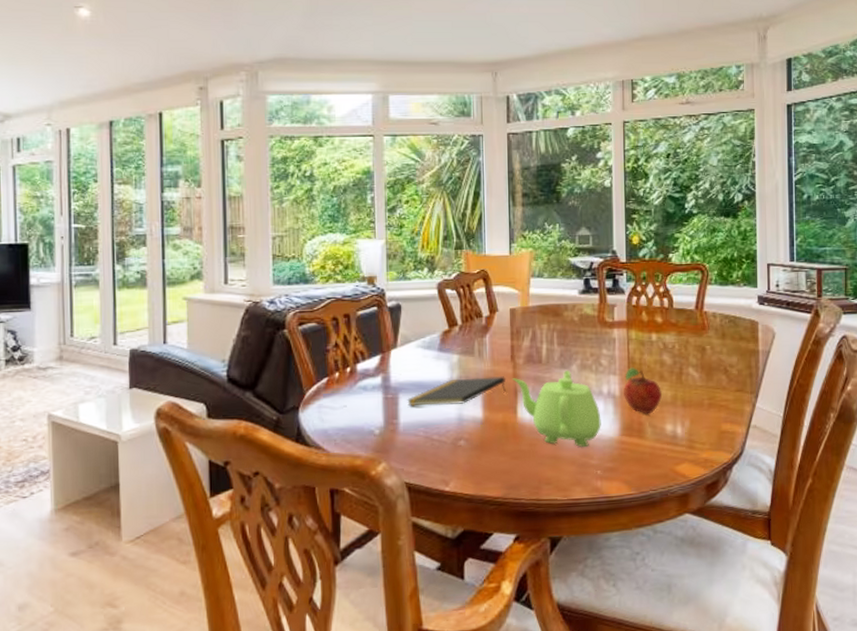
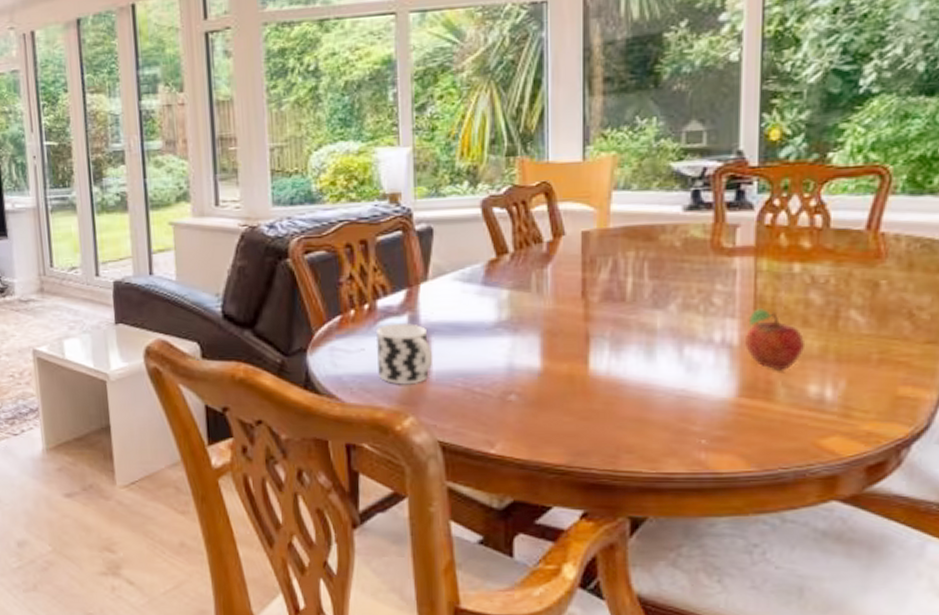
cup: none [355,383,401,435] -> present [375,323,433,385]
notepad: present [407,376,507,406] -> none [441,317,575,352]
teapot: present [512,369,601,447] -> none [583,310,710,409]

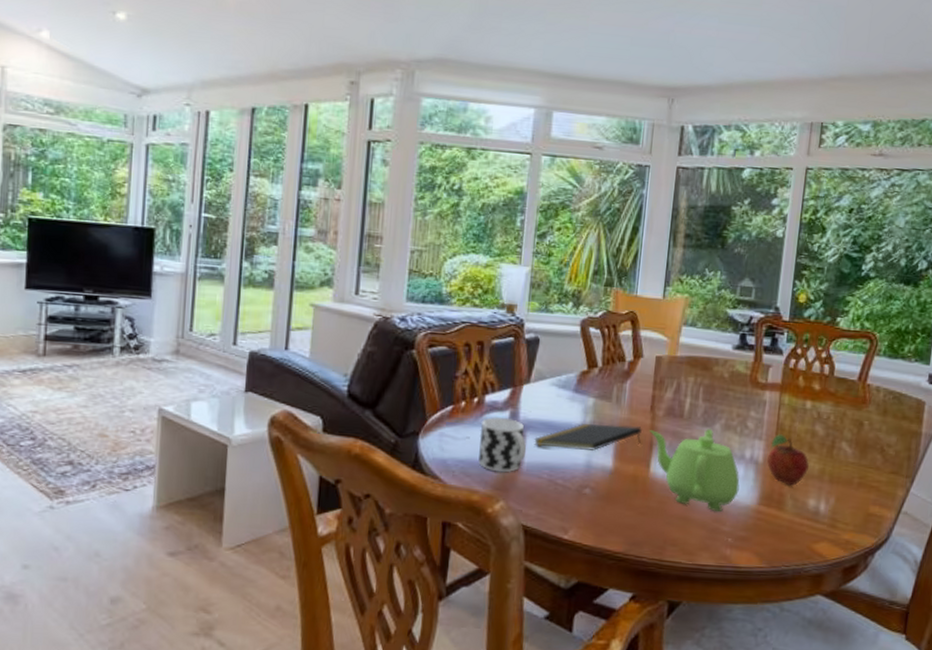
notepad: none [441,317,575,352] -> present [534,423,643,451]
teapot: none [583,310,710,409] -> present [649,428,740,511]

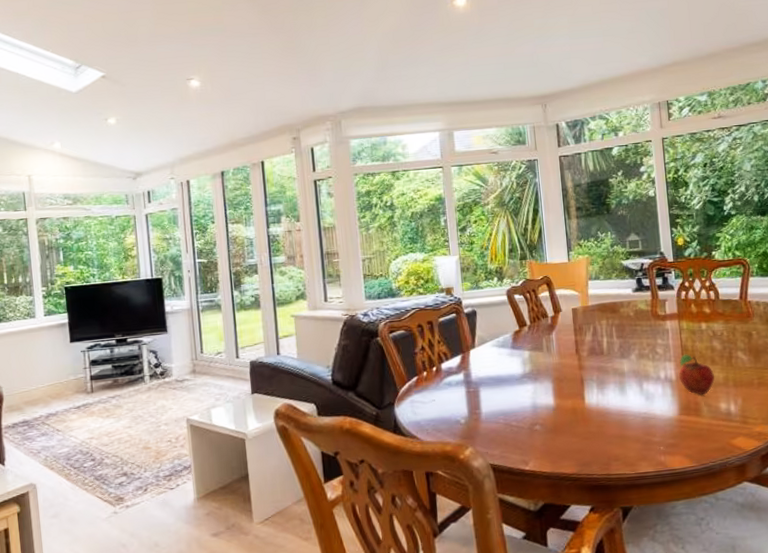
cup: present [478,417,527,473] -> none [442,379,483,424]
notepad: present [534,423,643,451] -> none [487,368,573,398]
teapot: present [649,428,740,511] -> none [578,359,661,427]

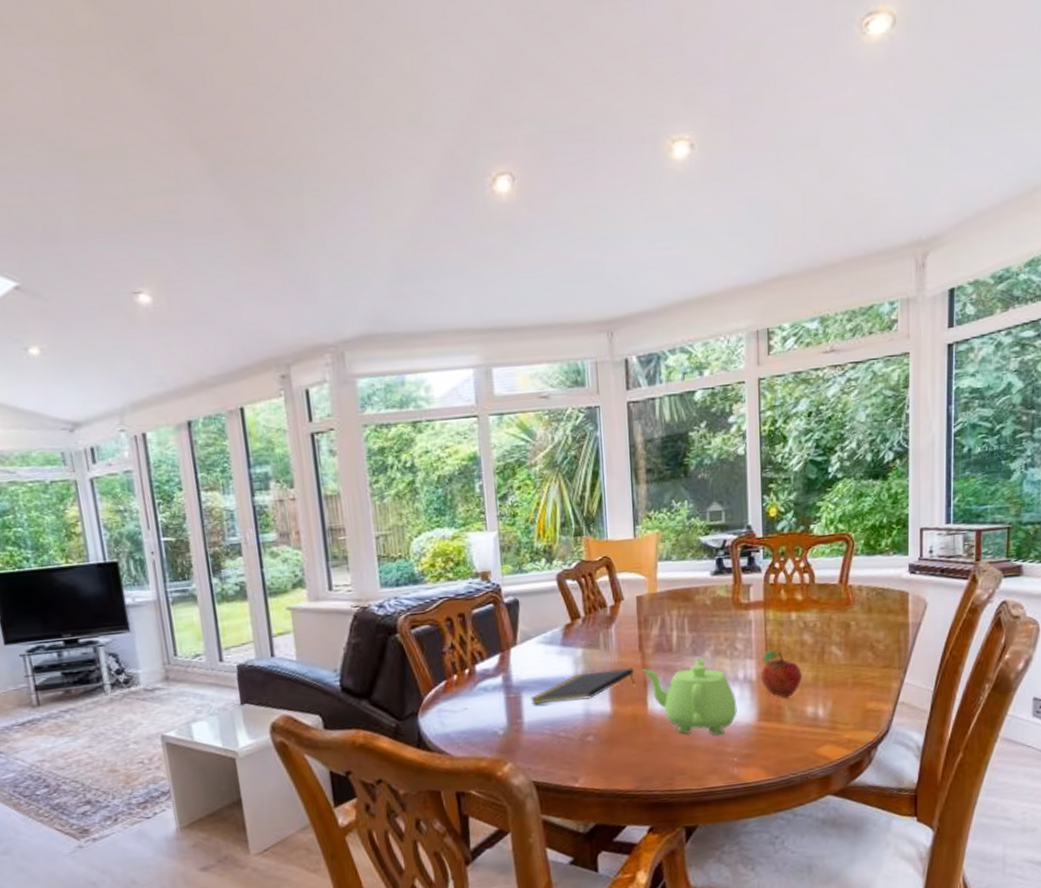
notepad: none [487,368,573,398] -> present [530,668,635,705]
teapot: none [578,359,661,427] -> present [641,656,737,735]

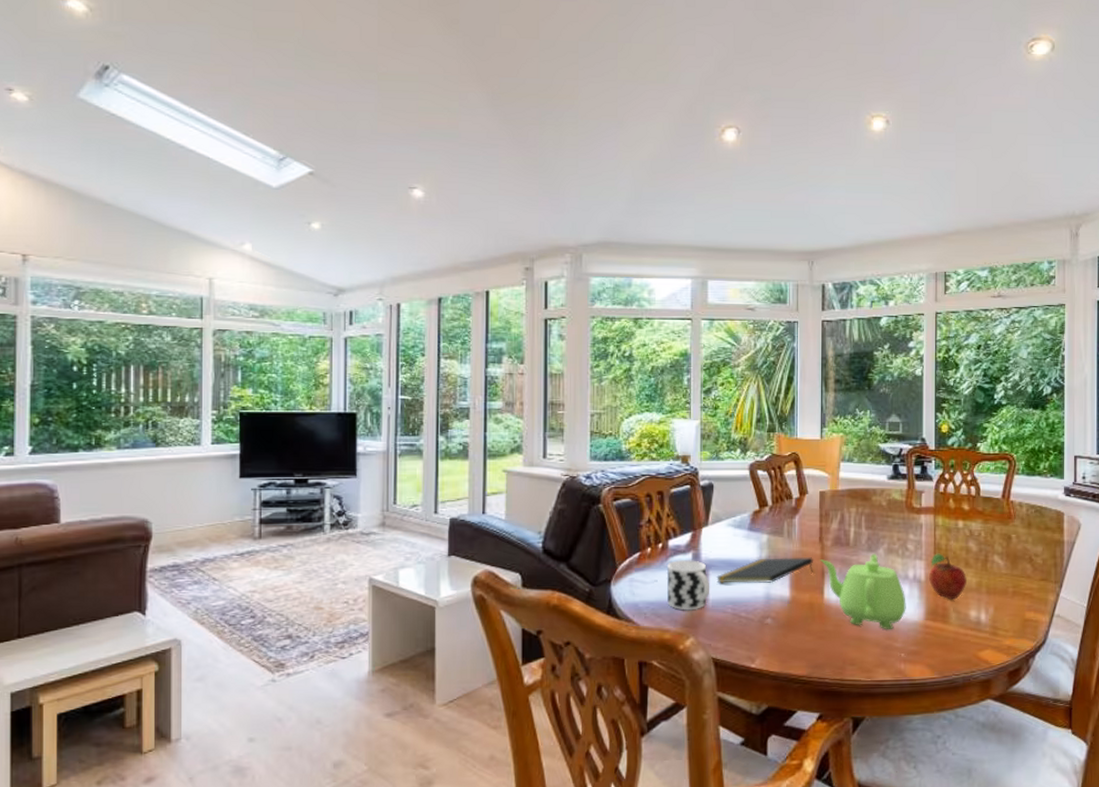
cup: none [476,683,525,736] -> present [666,560,710,611]

